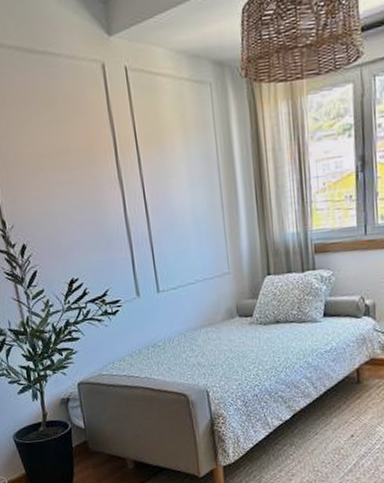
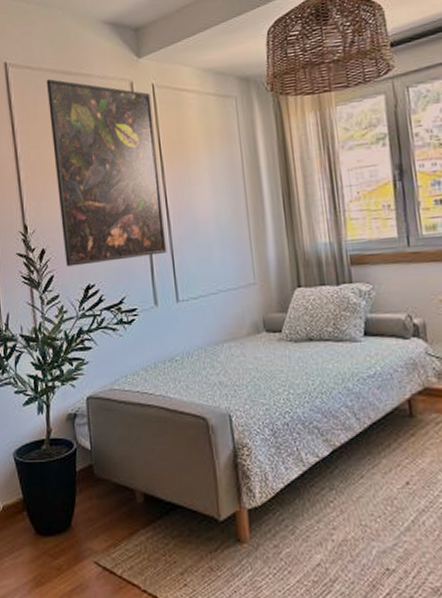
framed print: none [10,57,147,262] -> present [46,78,167,267]

